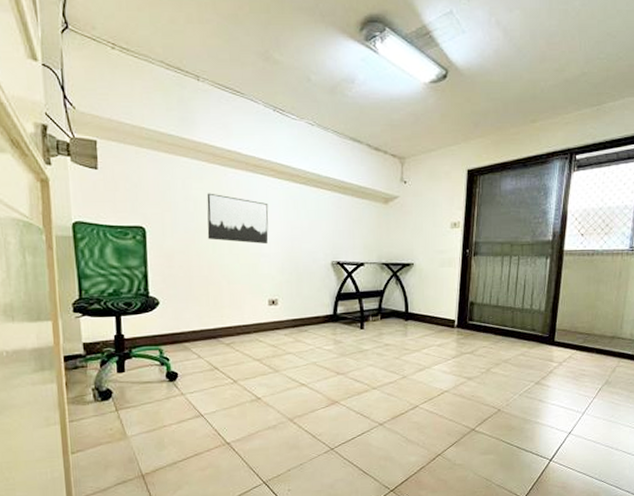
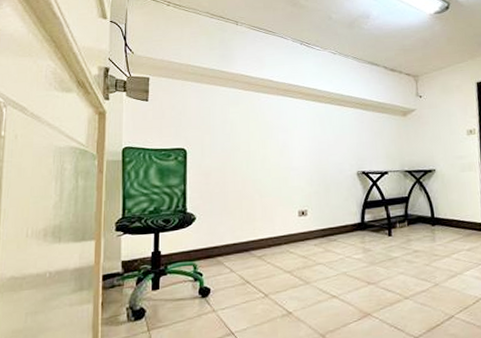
wall art: present [206,193,269,245] -> none [242,115,298,159]

